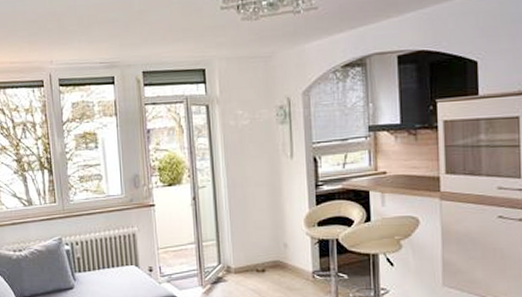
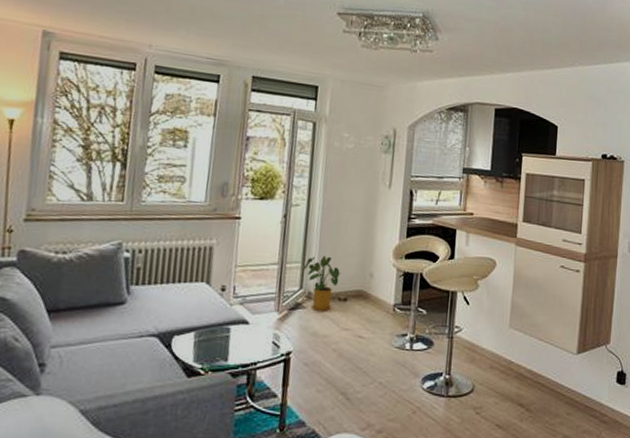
house plant: none [218,231,256,284] -> present [303,256,341,312]

